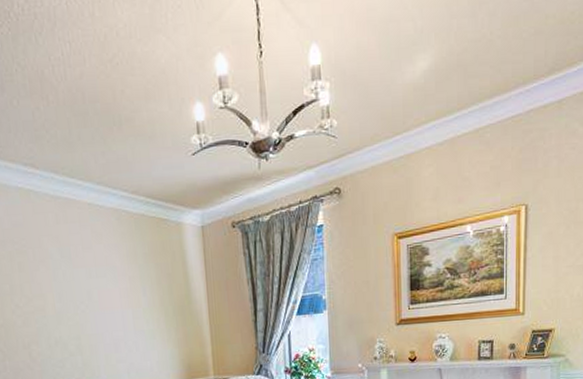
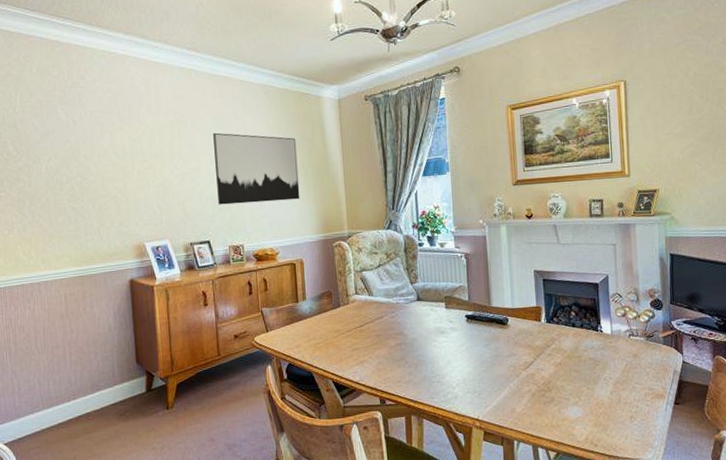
wall art: none [59,265,160,349] -> present [213,132,300,205]

